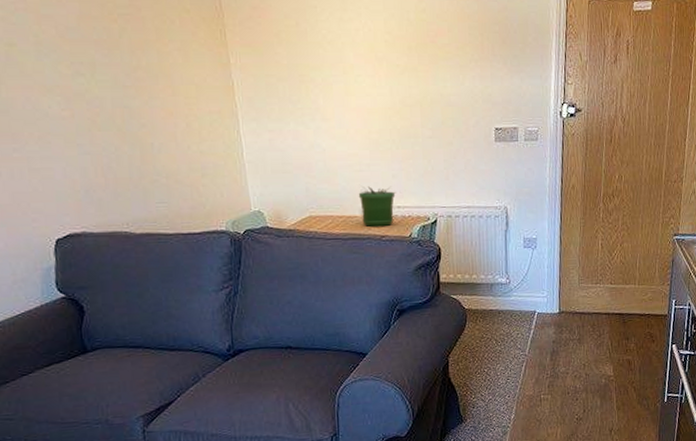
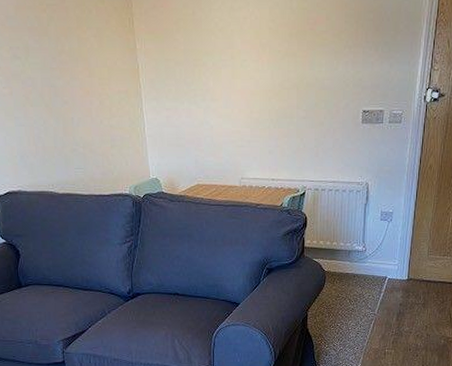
planter: present [358,186,397,227] -> none [239,160,272,197]

